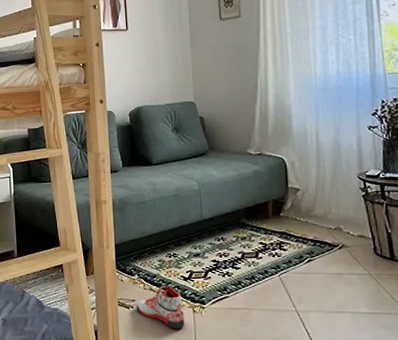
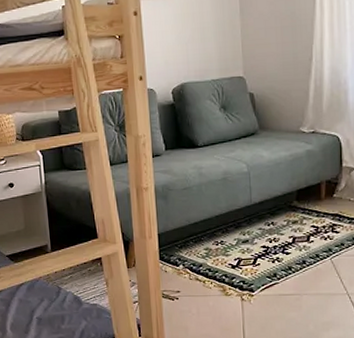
sneaker: present [136,286,185,329] -> none [181,275,233,319]

